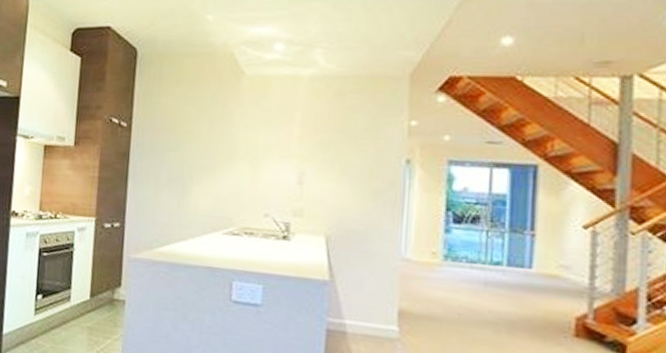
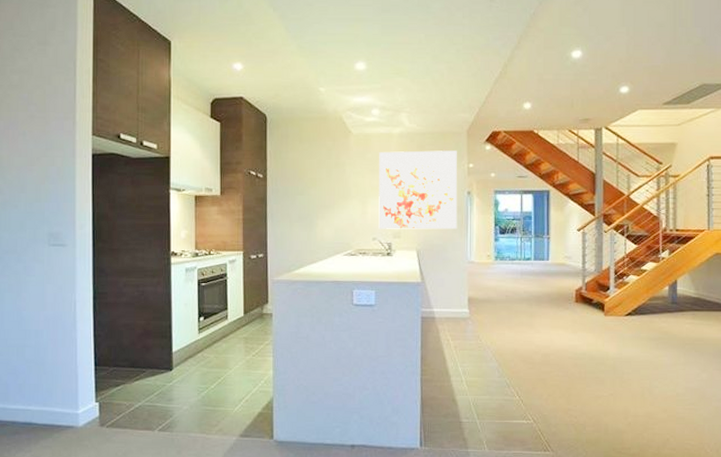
wall art: none [273,99,393,212] -> present [378,150,458,230]

